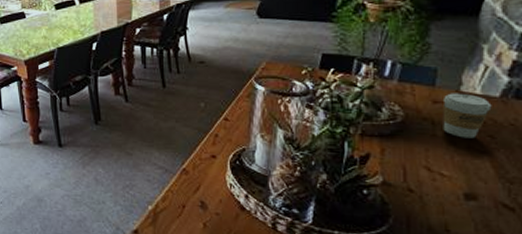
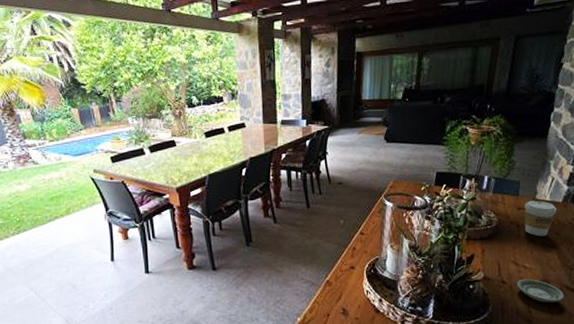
saucer: none [429,188,501,223] -> present [516,278,565,303]

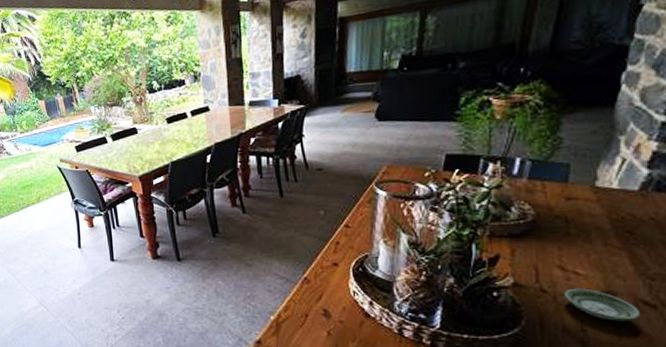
coffee cup: present [524,200,557,237] -> none [576,188,630,235]

